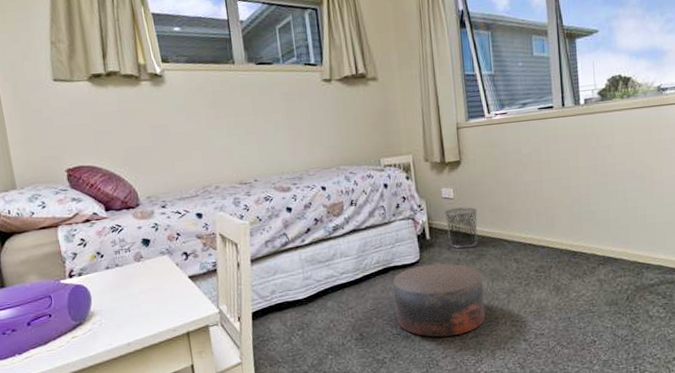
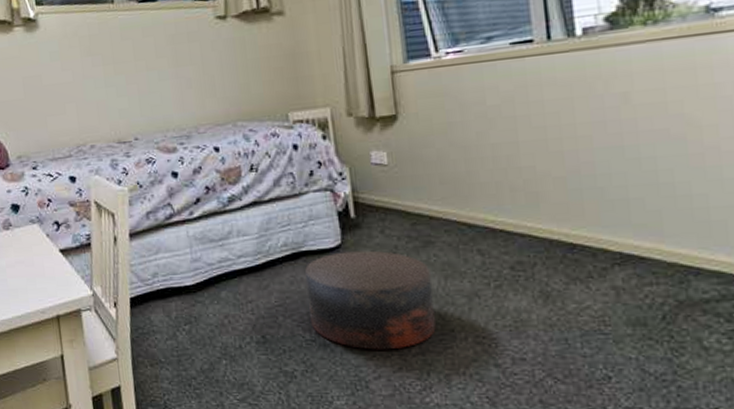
waste bin: present [444,207,478,249] -> none [374,176,424,232]

